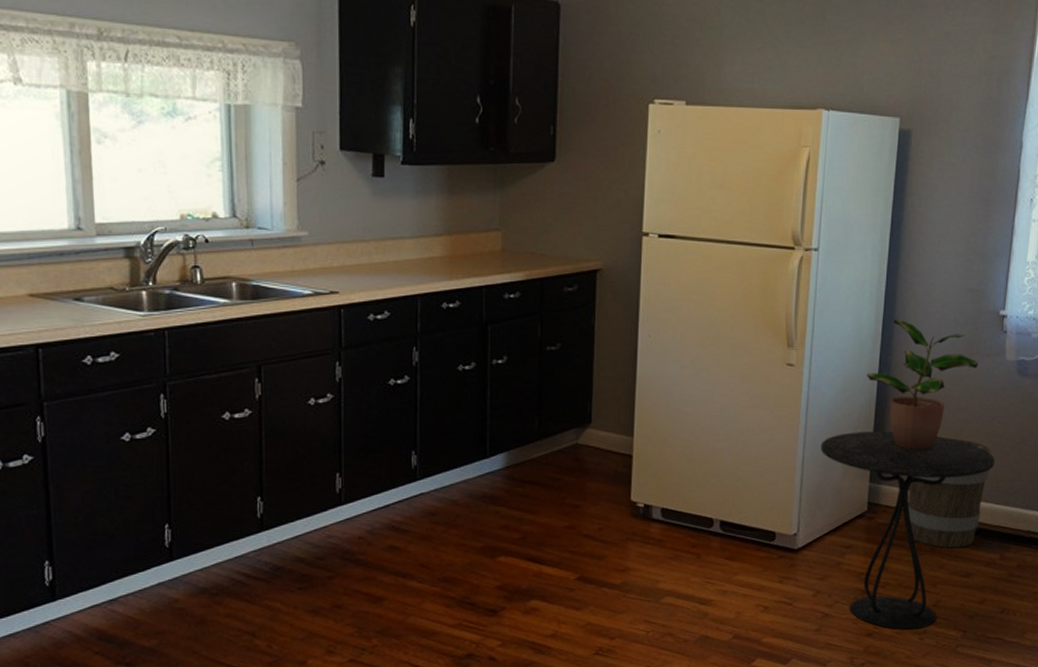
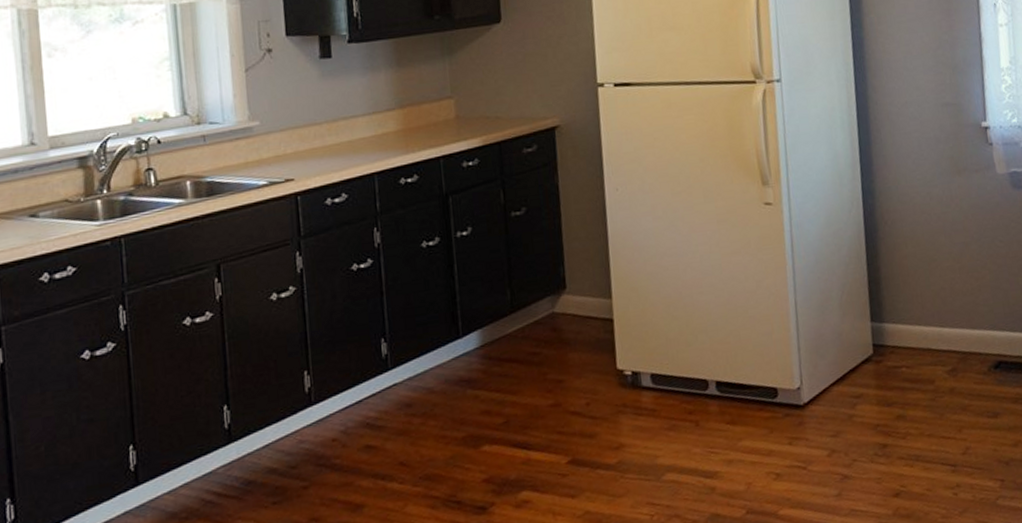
side table: present [820,431,995,630] -> none [812,263,1004,486]
potted plant: present [866,319,979,450] -> none [850,143,968,281]
bucket: present [908,437,991,548] -> none [914,263,1000,387]

